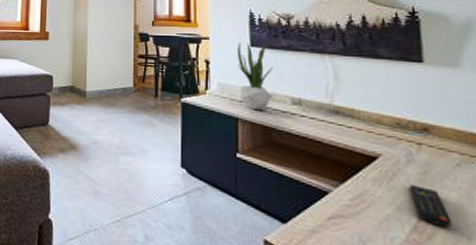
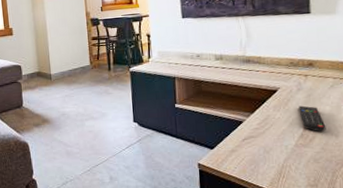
potted plant: present [238,42,273,111] -> none [172,14,200,69]

